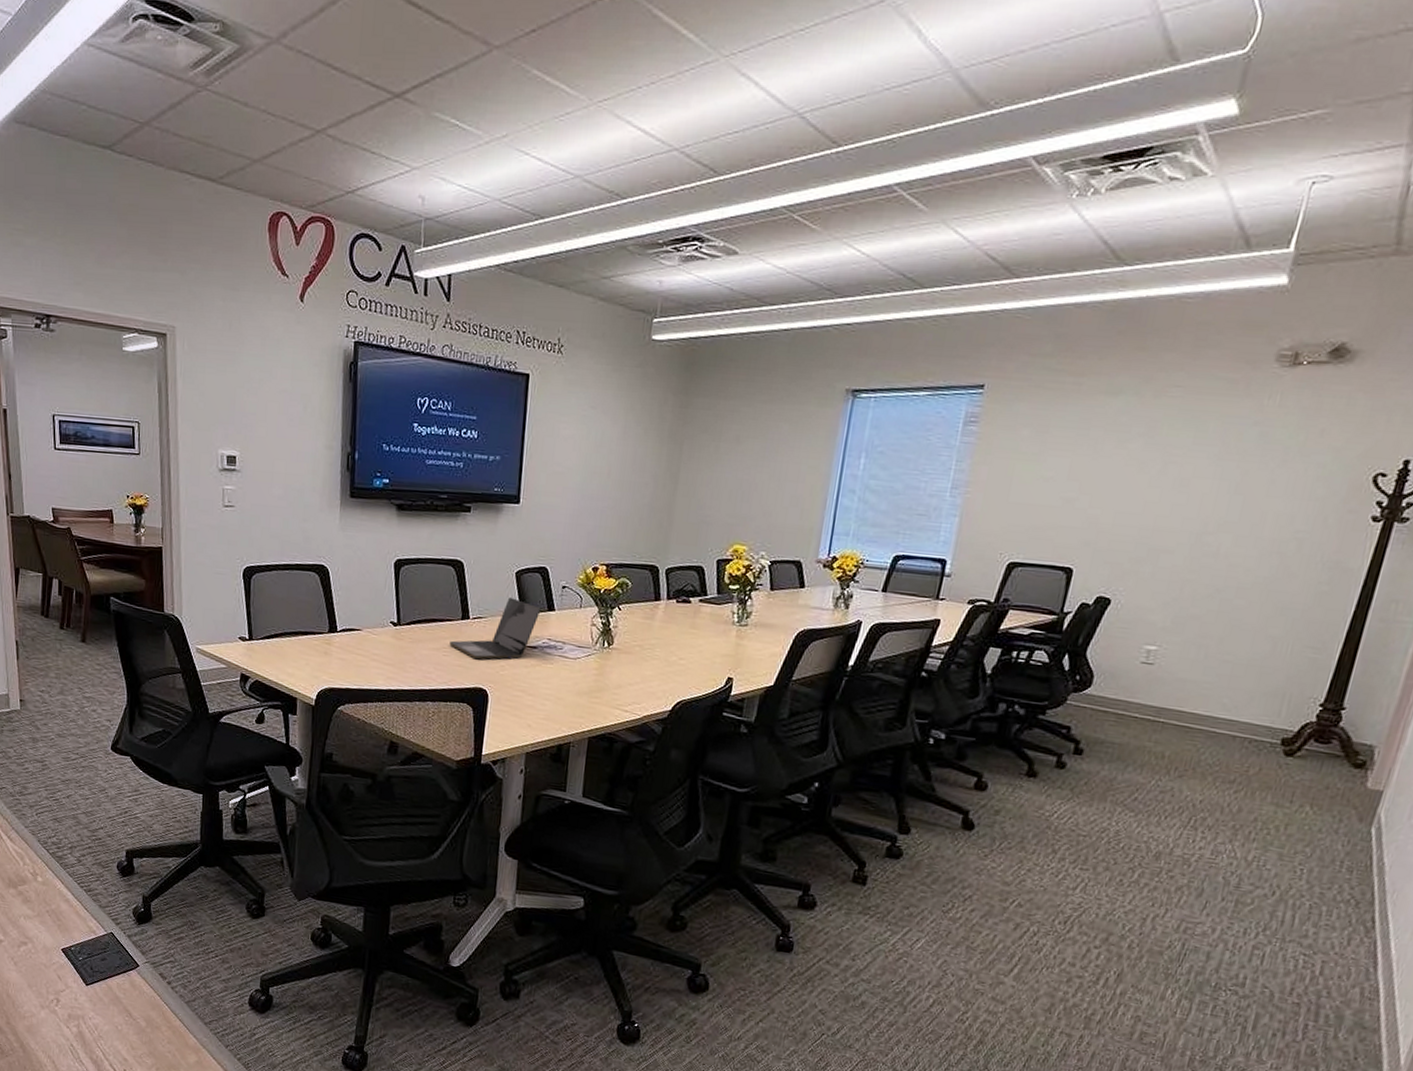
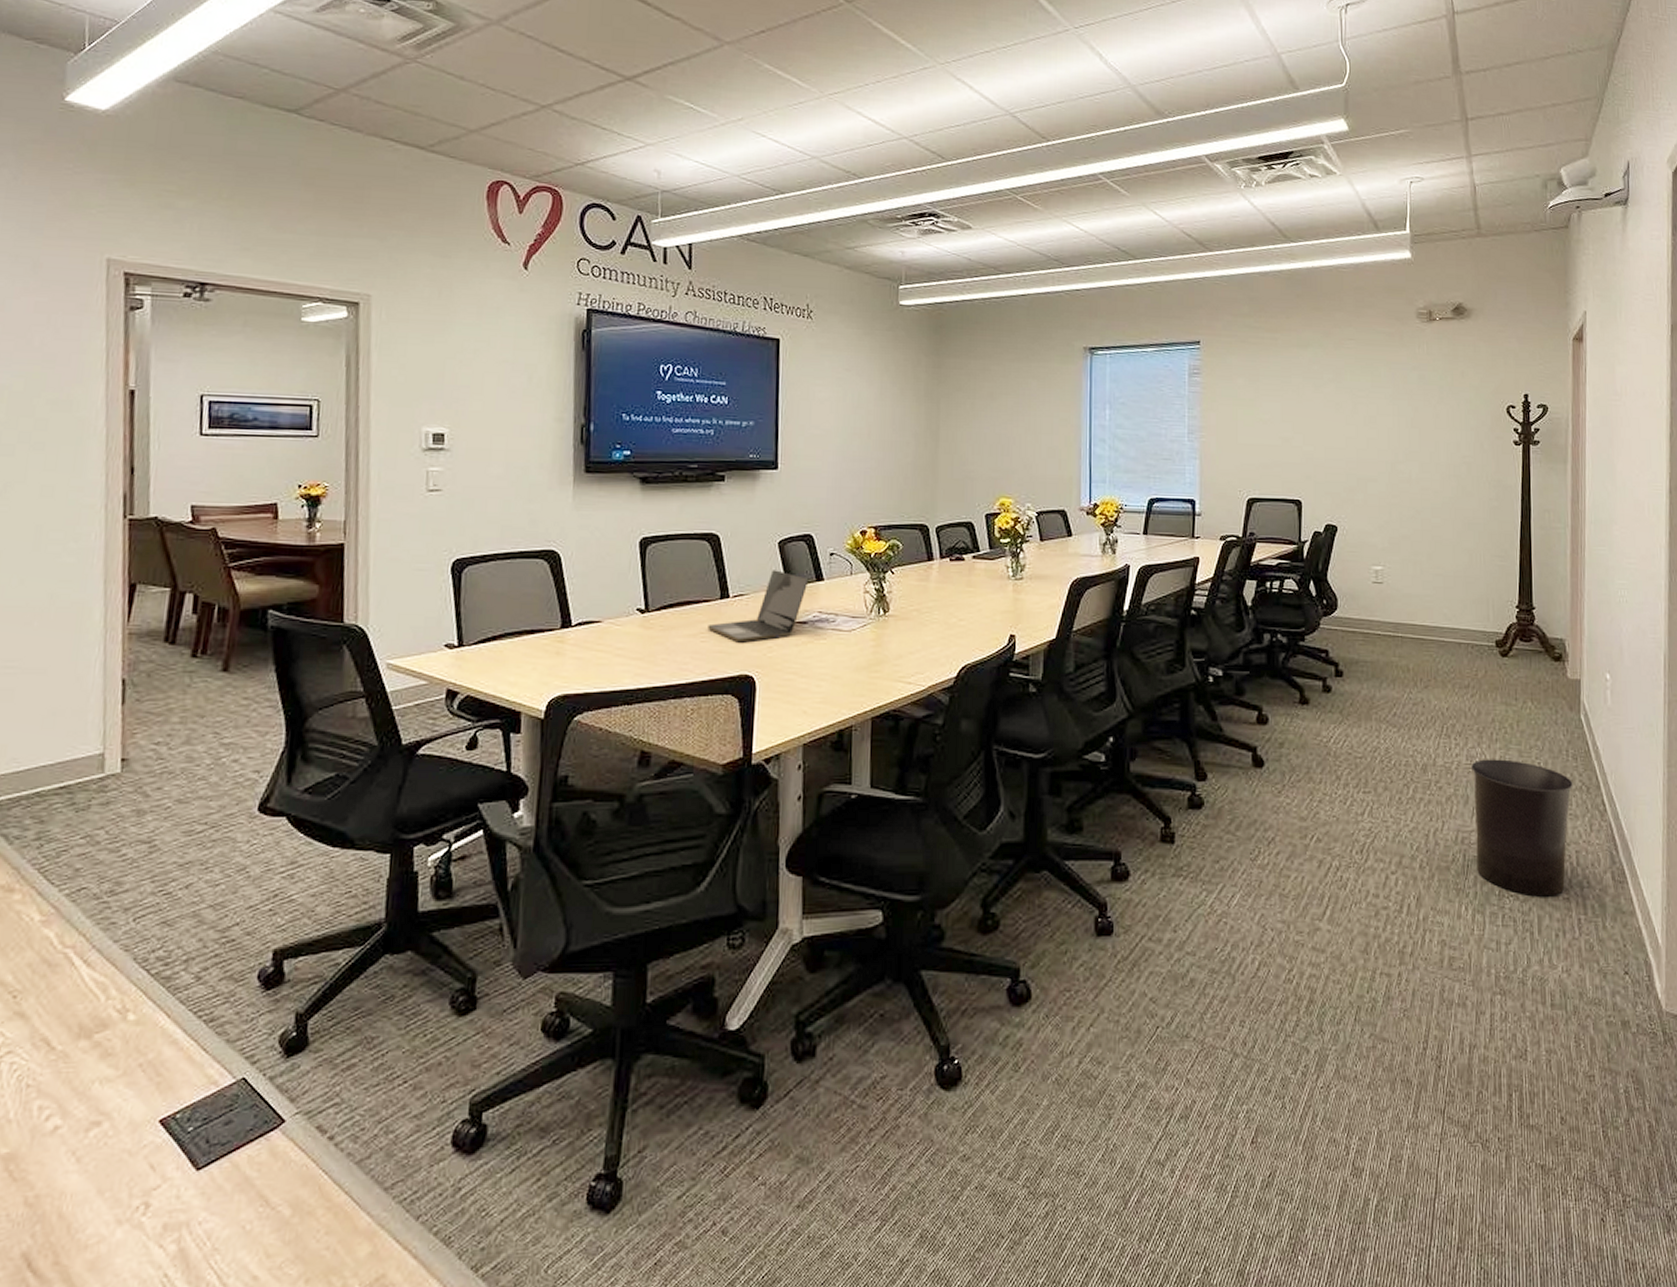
waste bin: none [1194,856,1340,999] -> present [1470,759,1573,897]

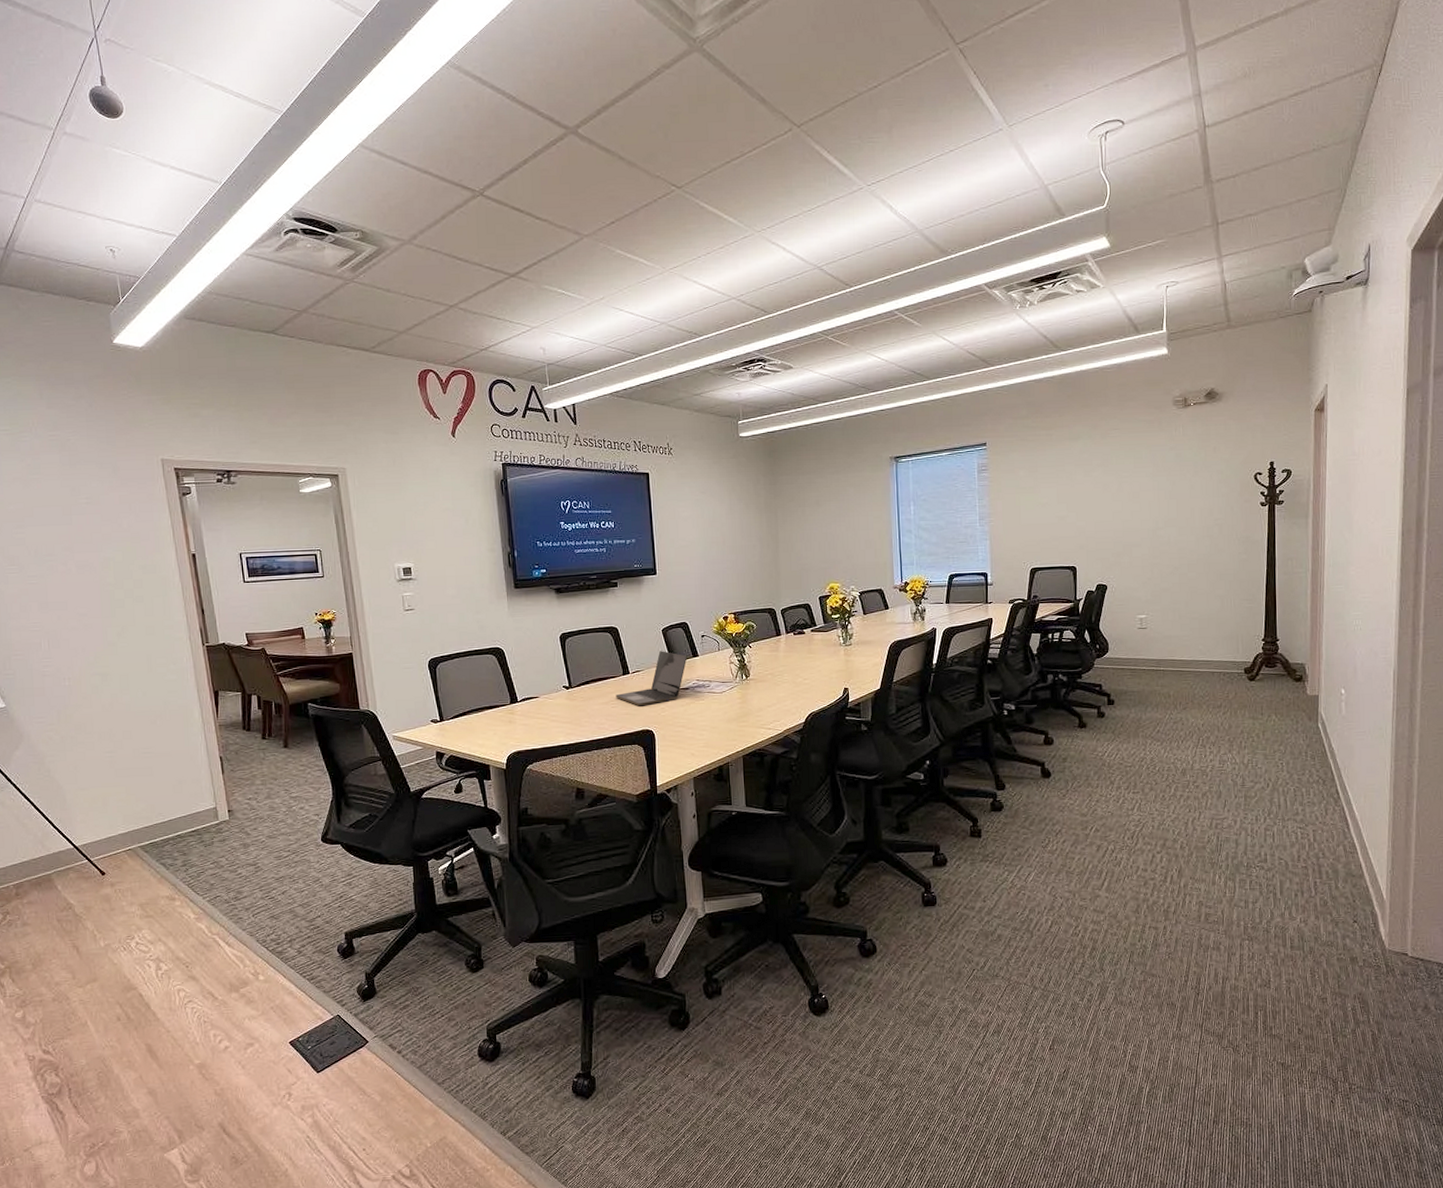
waste bin: present [1470,759,1573,897] -> none [1223,762,1311,866]

